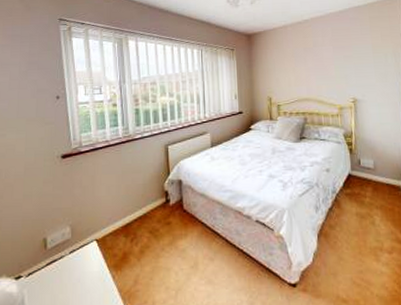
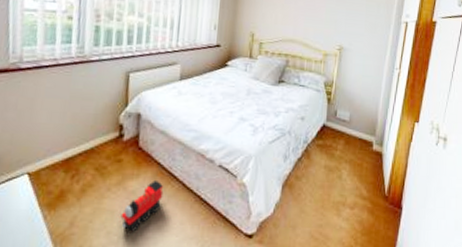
toy train: none [176,237,210,286] -> present [120,179,164,232]

